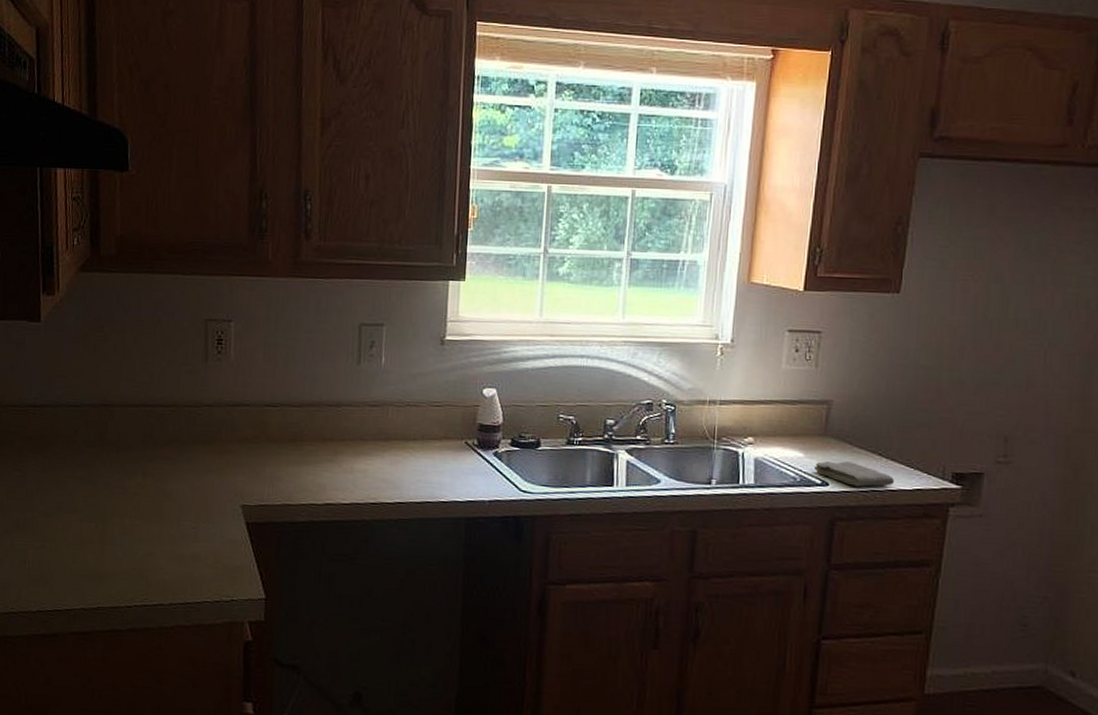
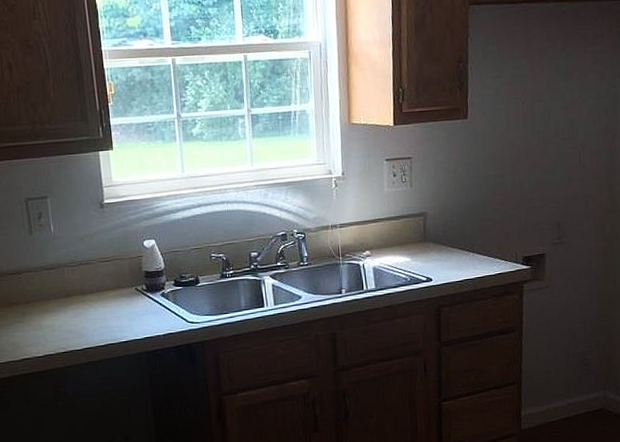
washcloth: present [814,461,894,487] -> none [420,259,481,278]

